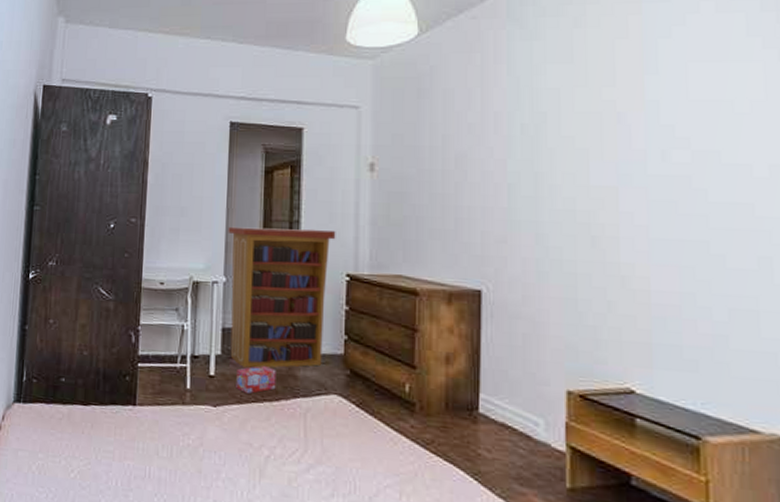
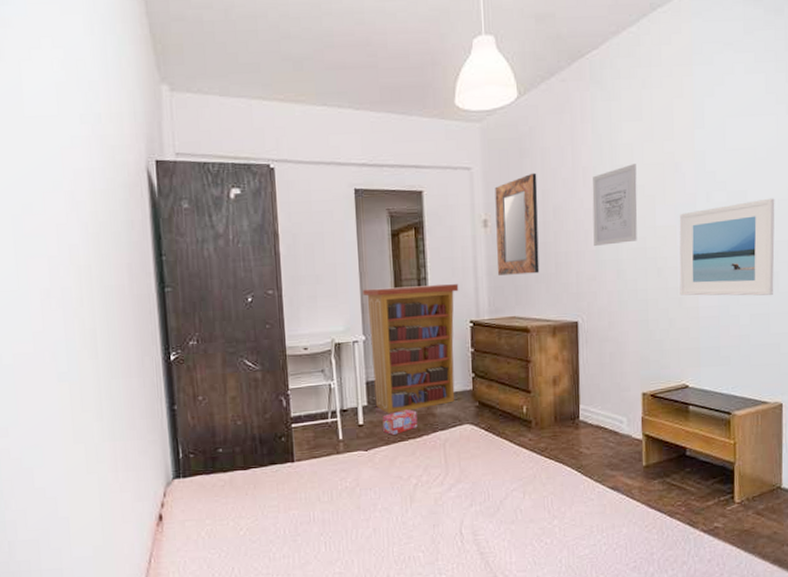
home mirror: none [384,115,437,228] -> present [495,172,540,275]
wall art: none [505,111,565,203] -> present [592,164,637,246]
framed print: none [622,162,766,288] -> present [679,198,775,296]

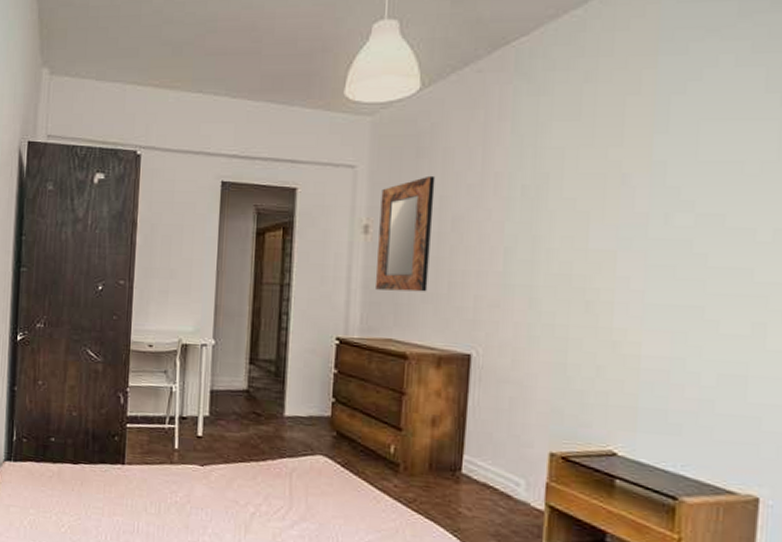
bookcase: present [362,284,459,413] -> none [218,289,327,429]
box: present [382,409,418,436] -> none [223,427,264,454]
wall art: present [592,164,637,246] -> none [501,172,567,267]
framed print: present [679,198,775,296] -> none [614,226,769,354]

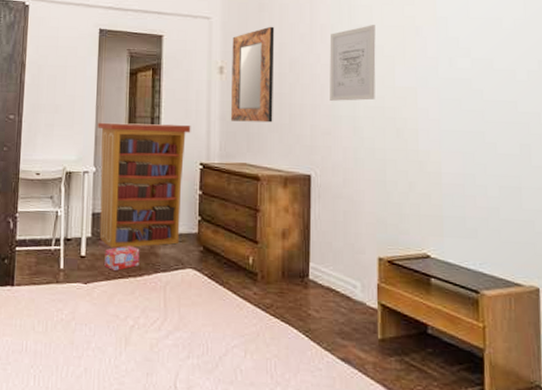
bookcase: none [218,289,327,429] -> present [97,122,191,248]
box: none [223,427,264,454] -> present [104,246,140,272]
wall art: none [501,172,567,267] -> present [329,25,376,101]

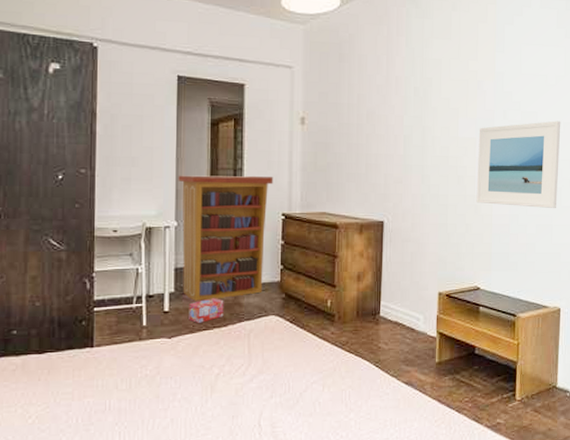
home mirror: present [231,26,275,123] -> none [312,77,354,173]
wall art: present [329,25,376,101] -> none [402,78,444,151]
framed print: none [420,68,526,169] -> present [476,120,561,209]

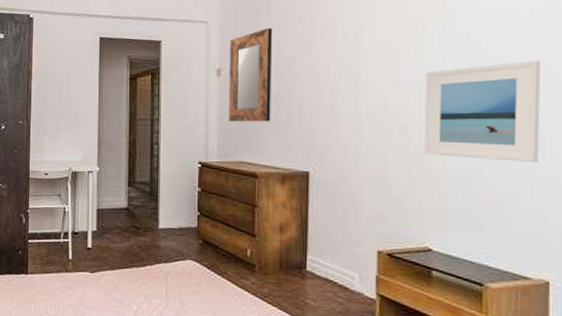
bookcase: present [178,175,273,301] -> none [100,125,190,241]
box: present [189,298,224,324] -> none [109,239,142,262]
home mirror: none [312,77,354,173] -> present [229,27,273,122]

